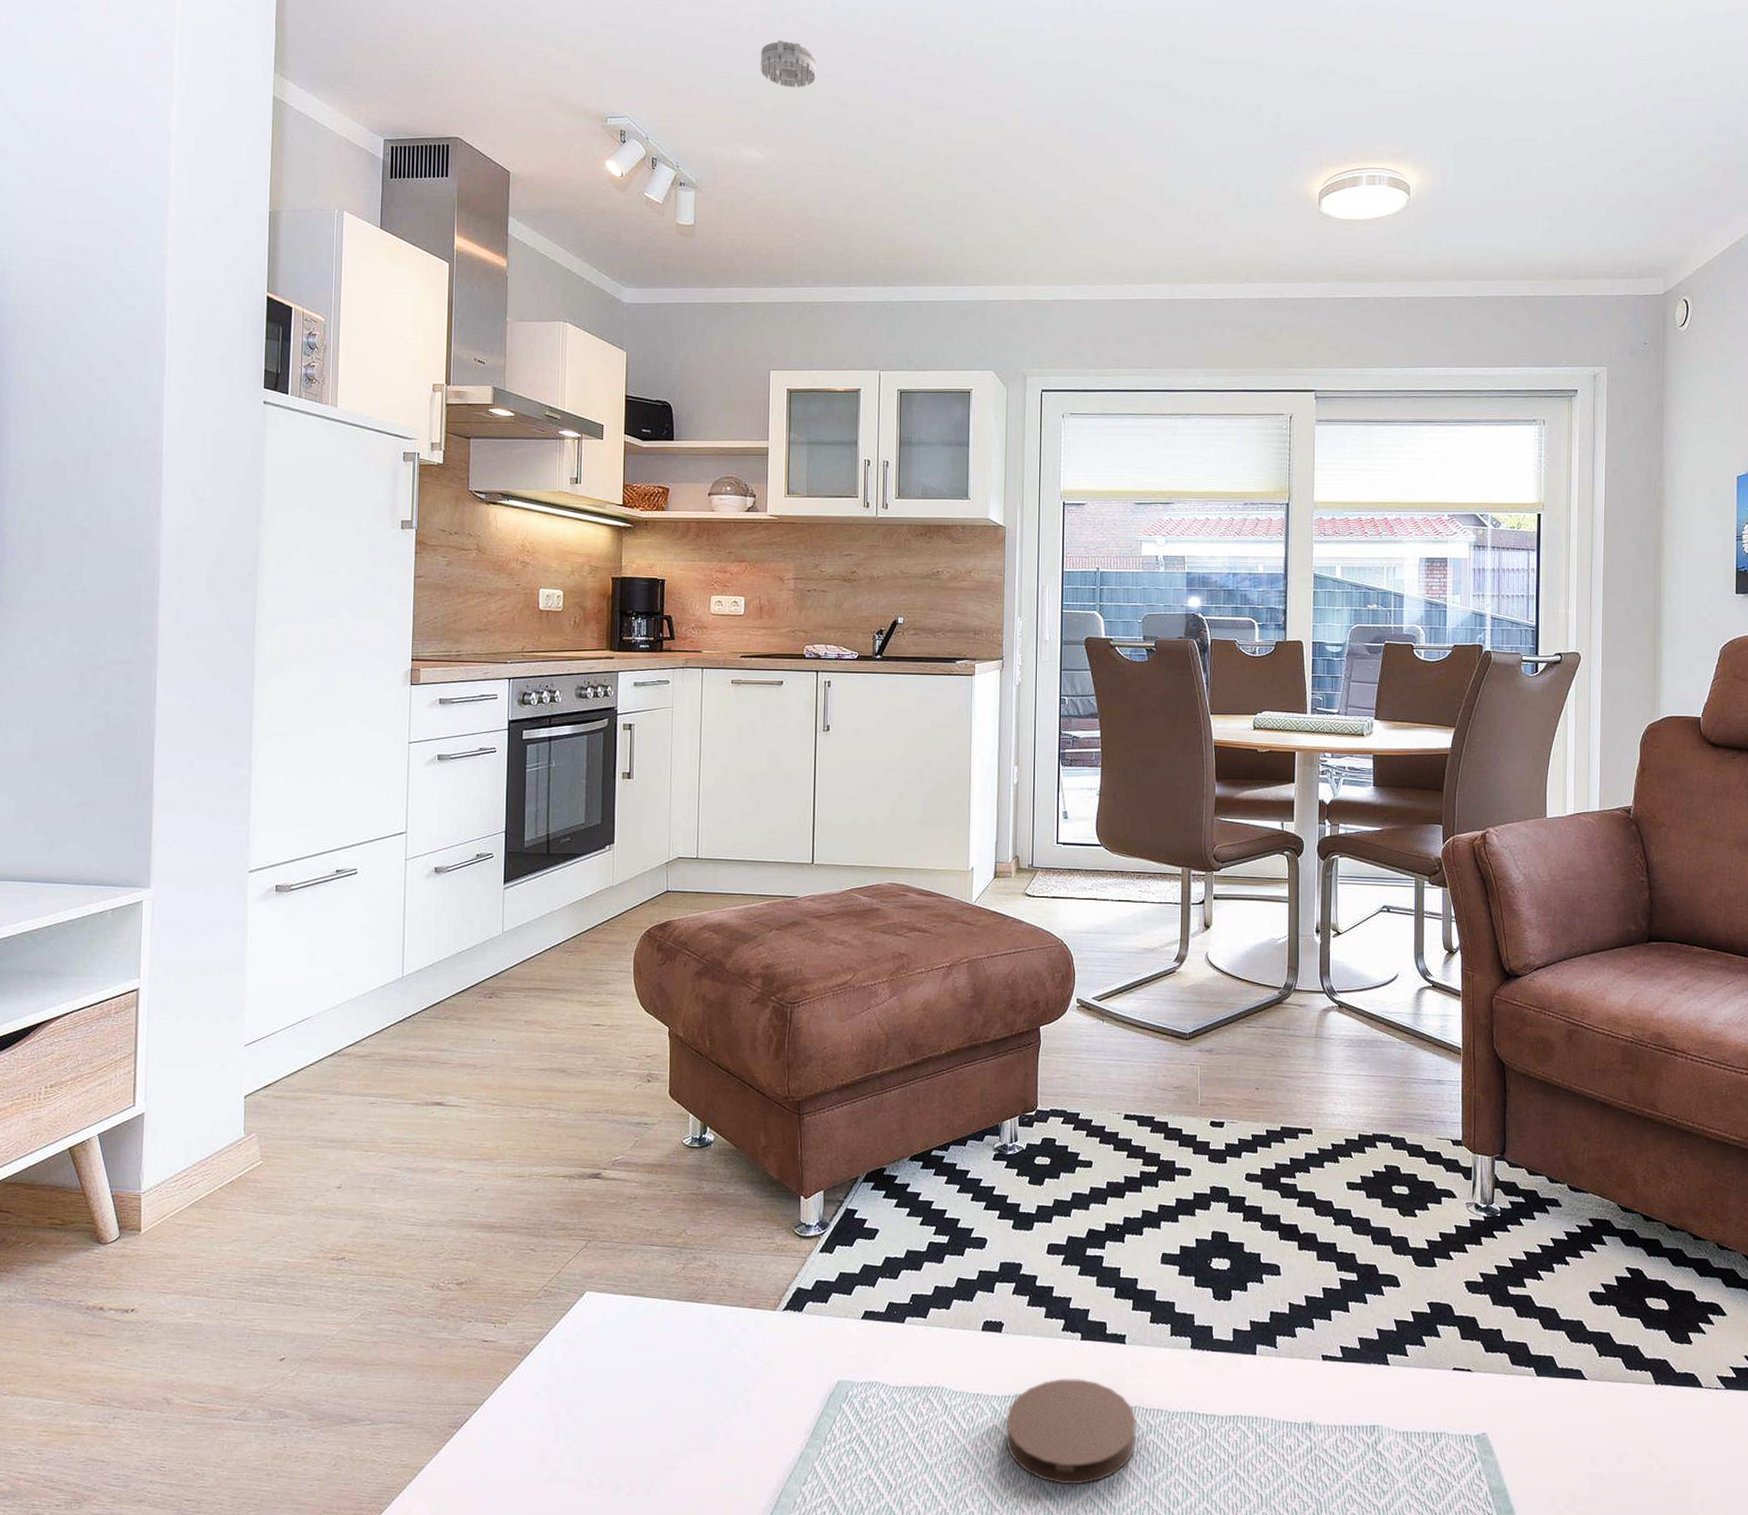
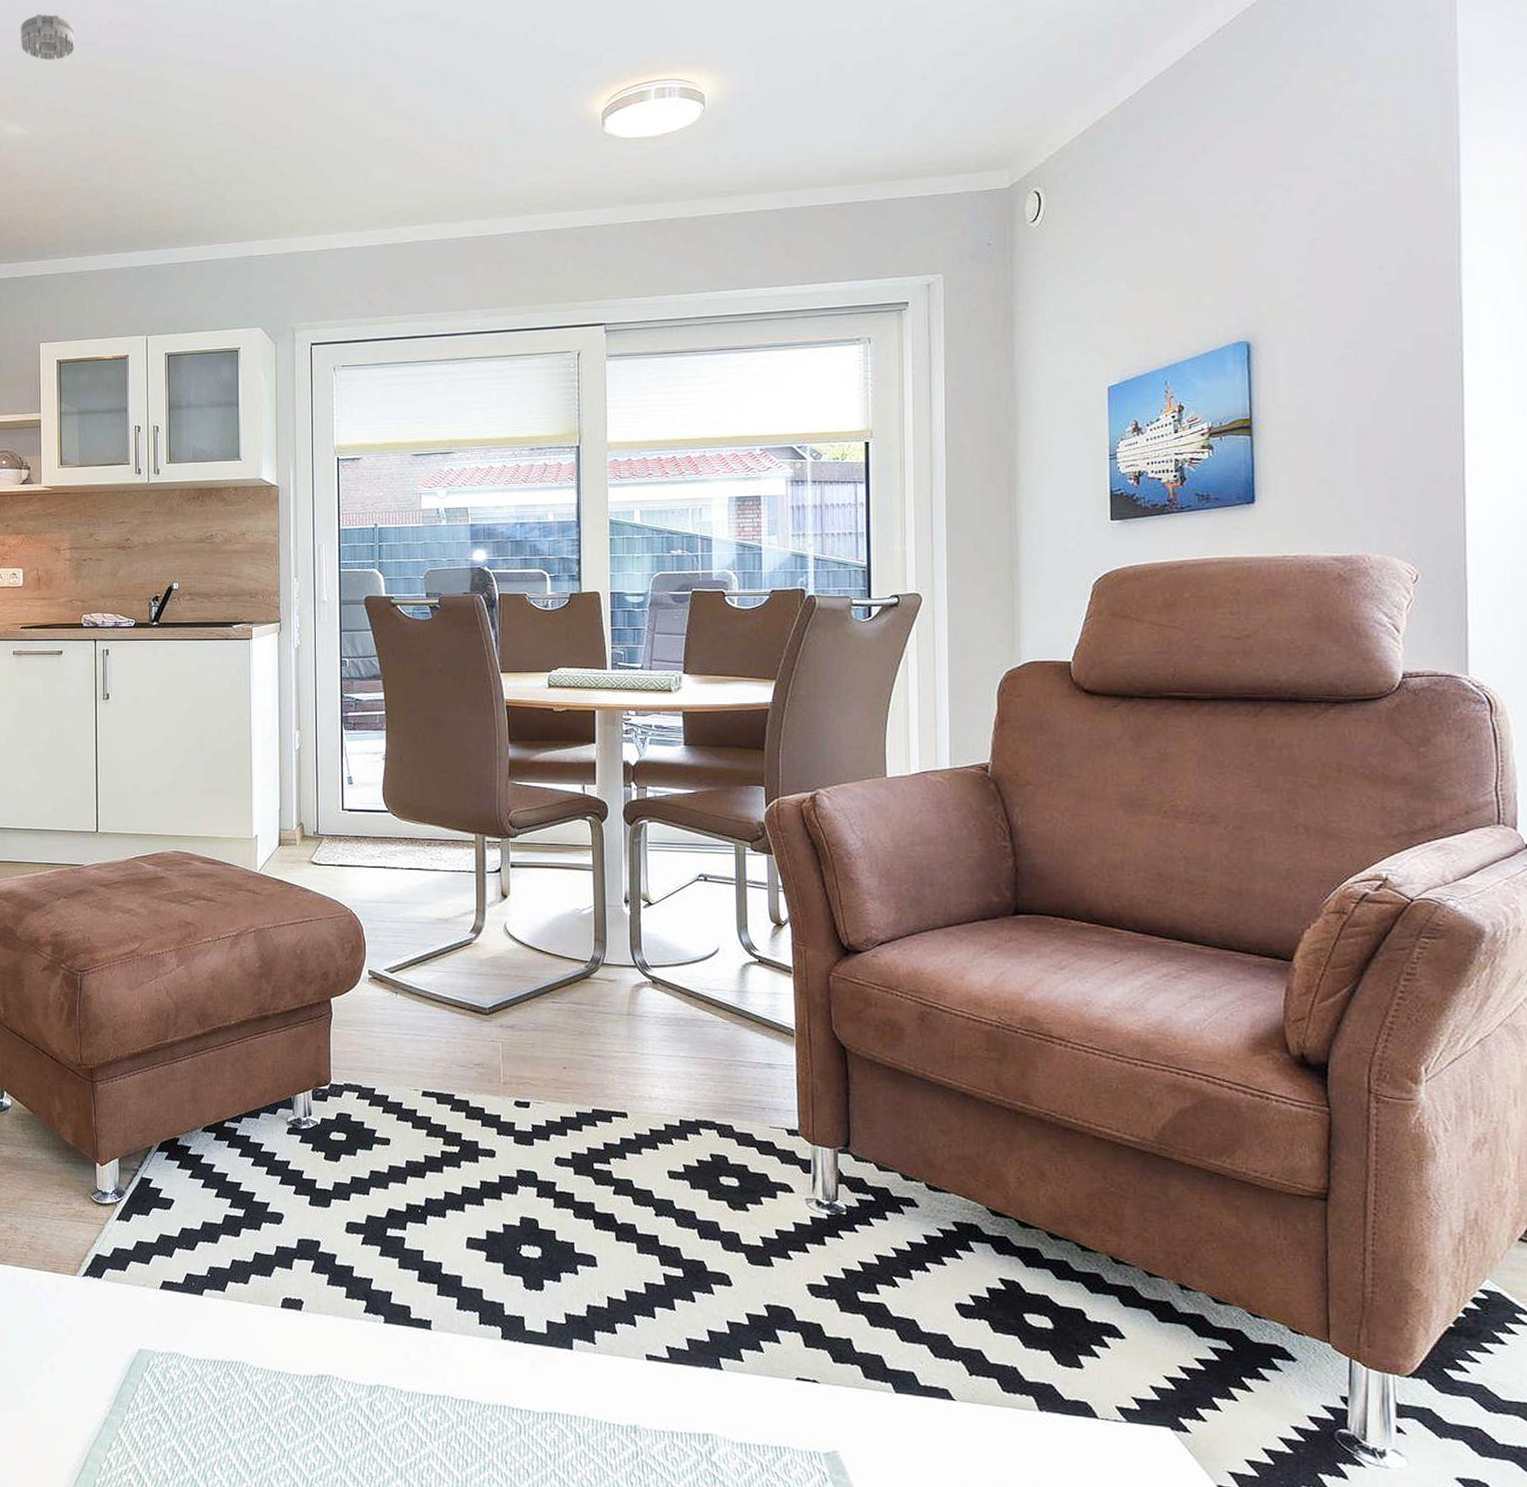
coaster: present [1006,1379,1136,1485] -> none [309,1362,446,1472]

